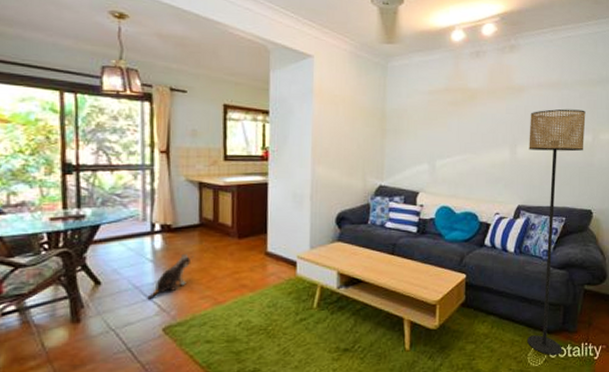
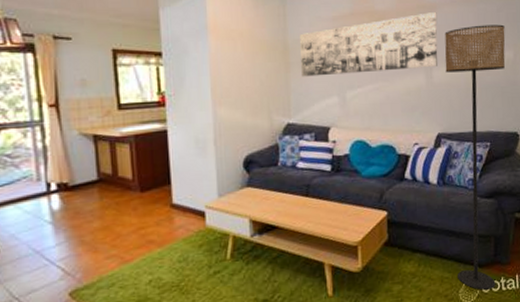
plush toy: present [147,253,194,300] -> none [50,212,95,264]
wall art: none [396,93,525,144] -> present [300,12,438,77]

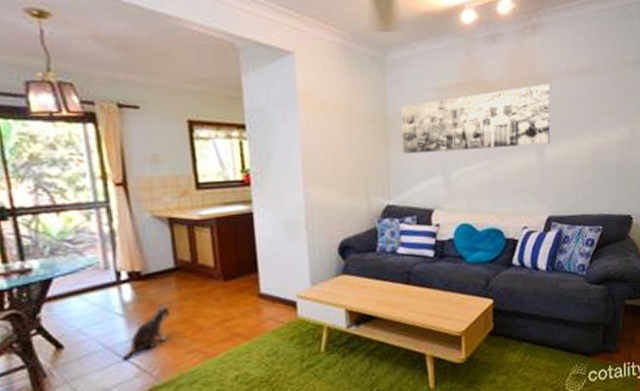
plush toy: none [50,212,95,264] -> present [122,303,173,361]
floor lamp: present [444,24,506,290] -> none [558,99,622,380]

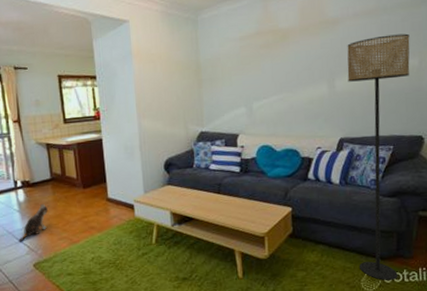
wall art: present [401,84,551,154] -> none [210,26,341,91]
floor lamp: none [558,99,622,380] -> present [347,33,410,280]

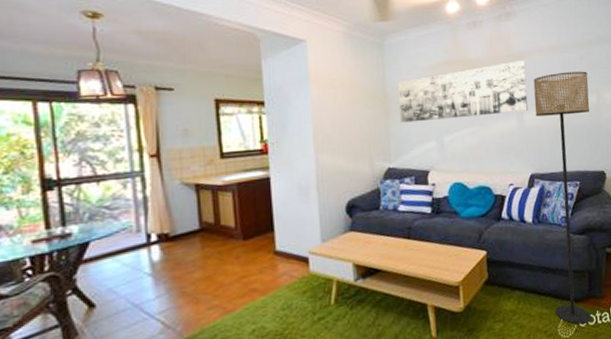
plush toy: present [19,203,50,242] -> none [149,262,196,318]
wall art: none [210,26,341,91] -> present [398,61,528,123]

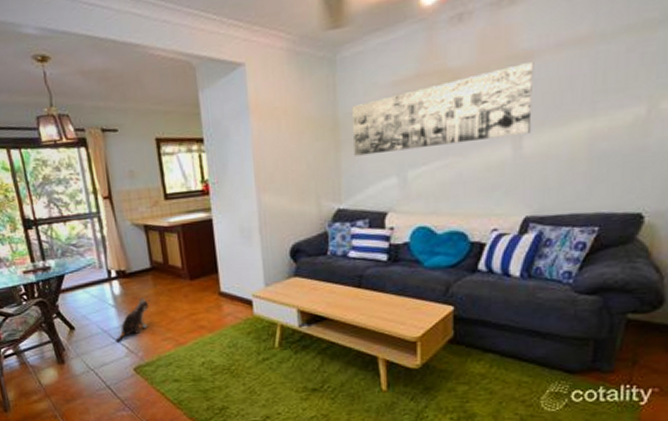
plush toy: none [149,262,196,318] -> present [115,297,151,343]
floor lamp: present [533,71,592,325] -> none [540,69,637,399]

